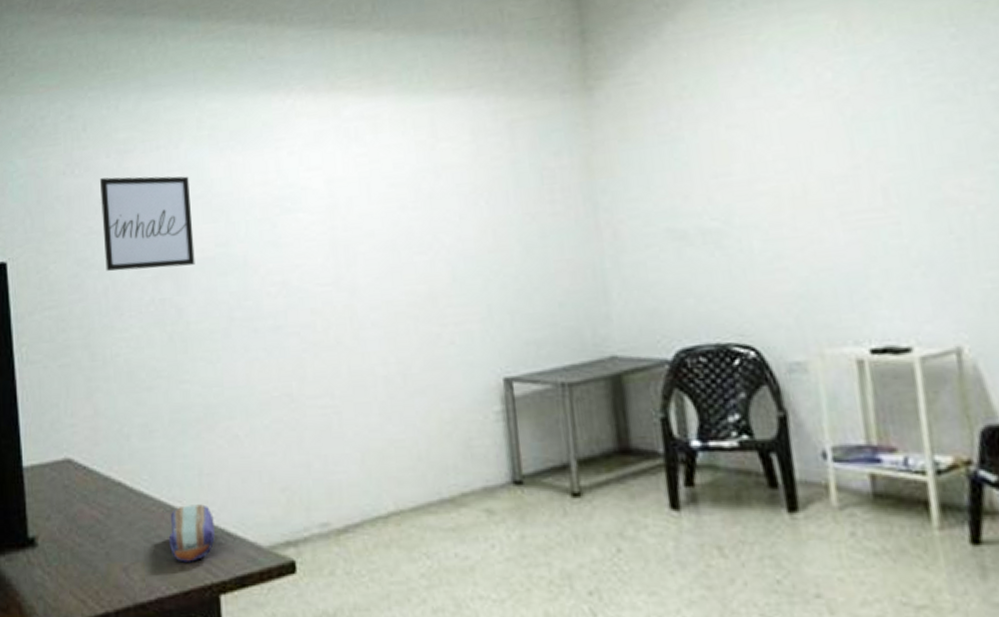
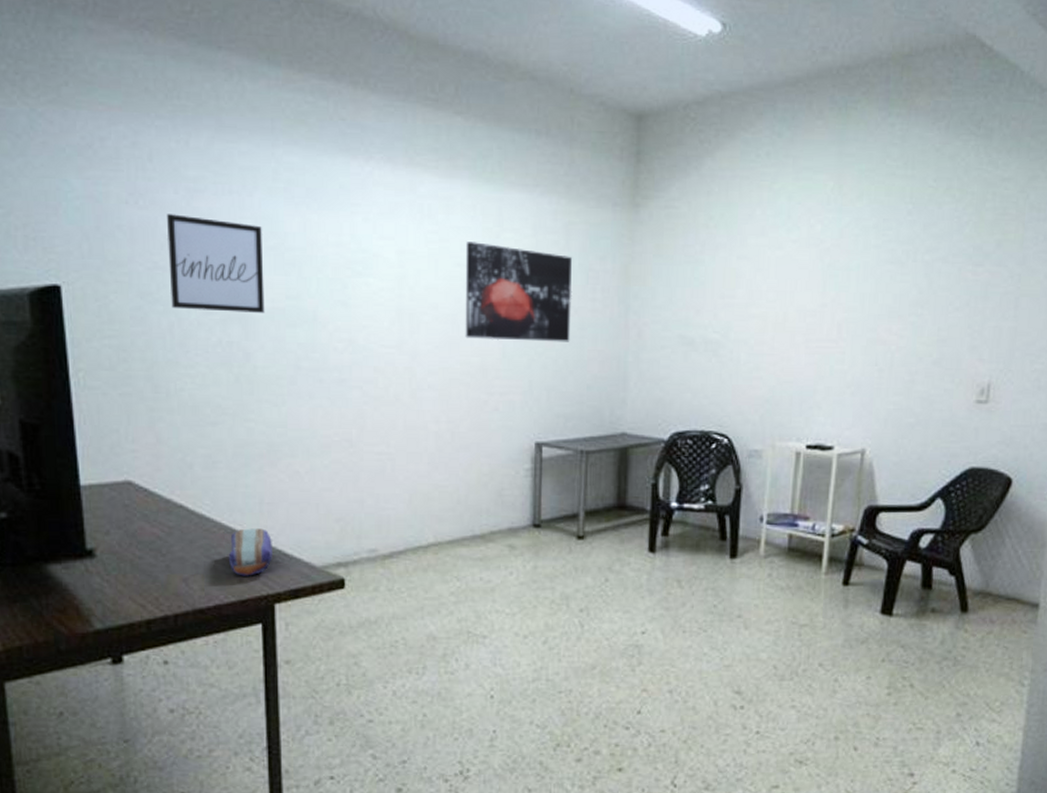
wall art: none [398,157,531,265] -> present [465,242,572,342]

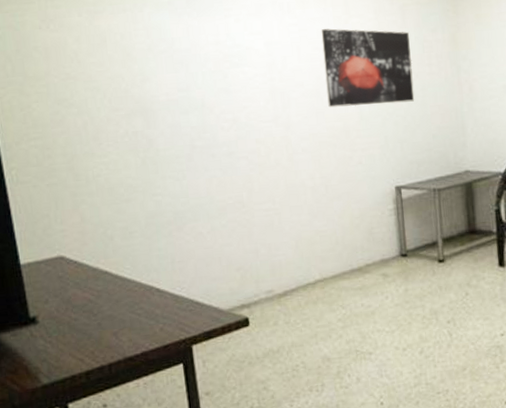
wall art: present [167,214,265,313] -> none [74,33,162,110]
pencil case: present [228,528,272,576] -> none [149,283,187,326]

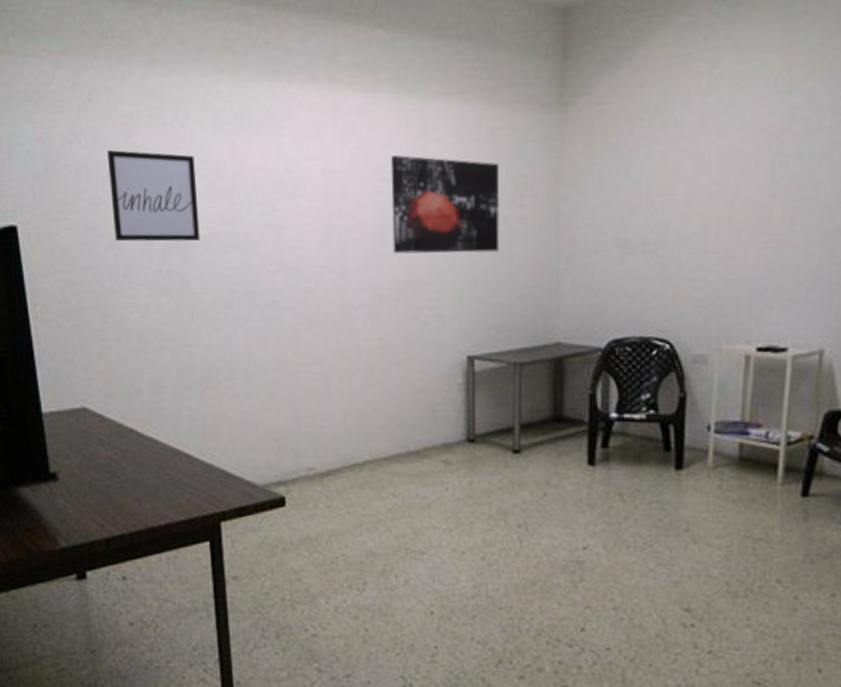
wall art: none [74,33,162,110] -> present [107,150,200,242]

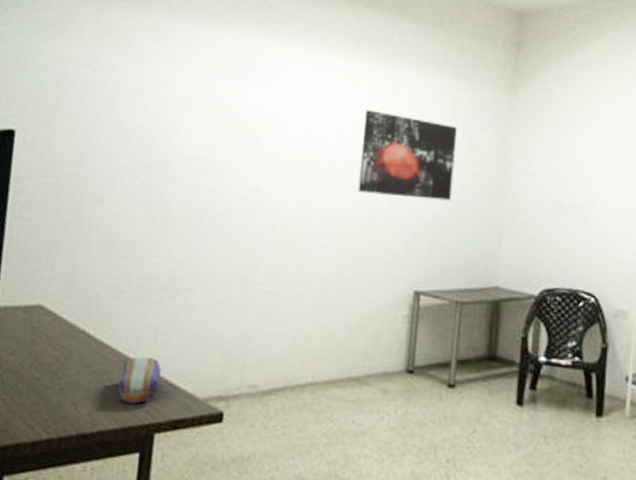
wall art: present [107,150,200,242] -> none [105,76,192,162]
pencil case: none [176,449,217,496] -> present [118,357,161,404]

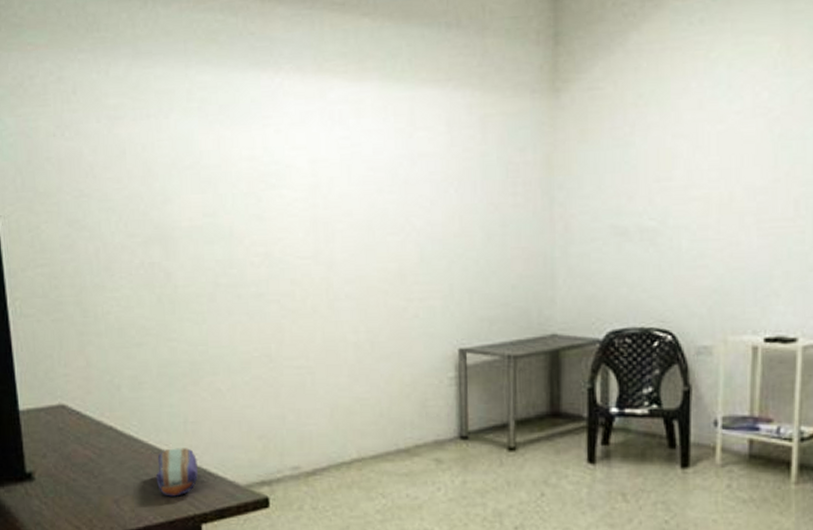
wall art: present [358,110,457,201] -> none [378,144,492,244]

